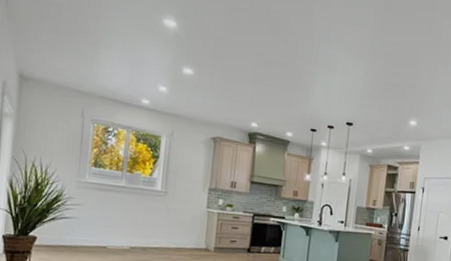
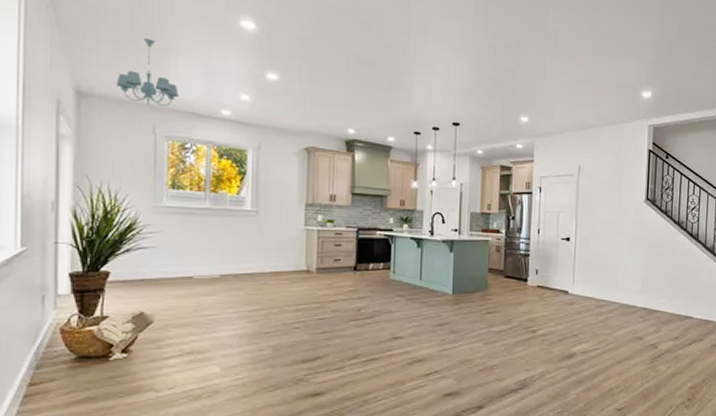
chandelier: none [53,30,106,93] -> present [116,37,179,106]

